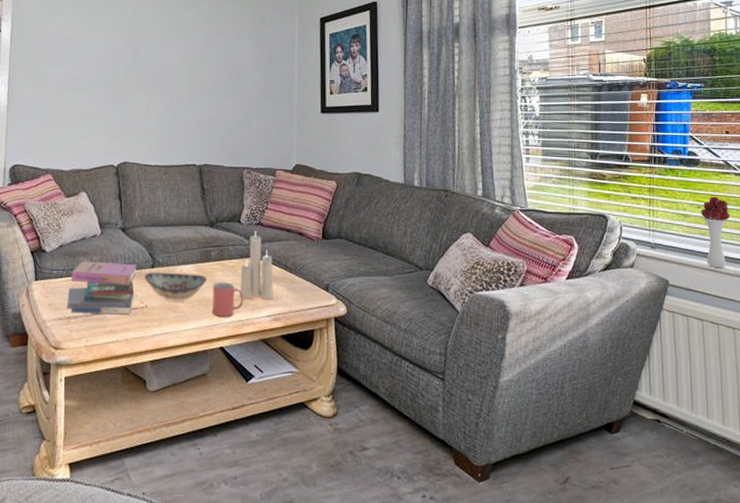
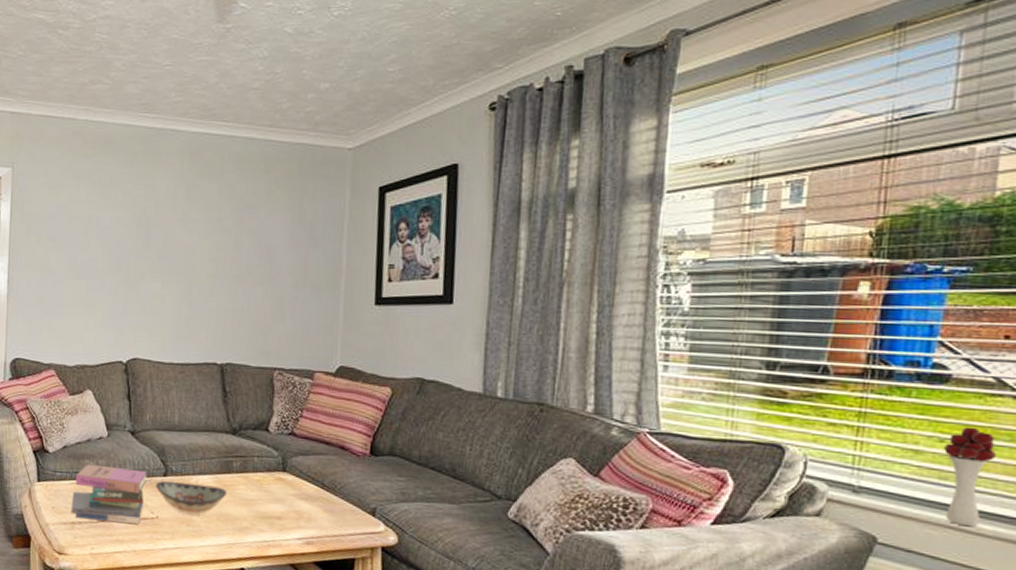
mug: present [212,282,244,317] -> none [232,497,271,536]
candle: present [239,231,274,300] -> none [265,442,307,521]

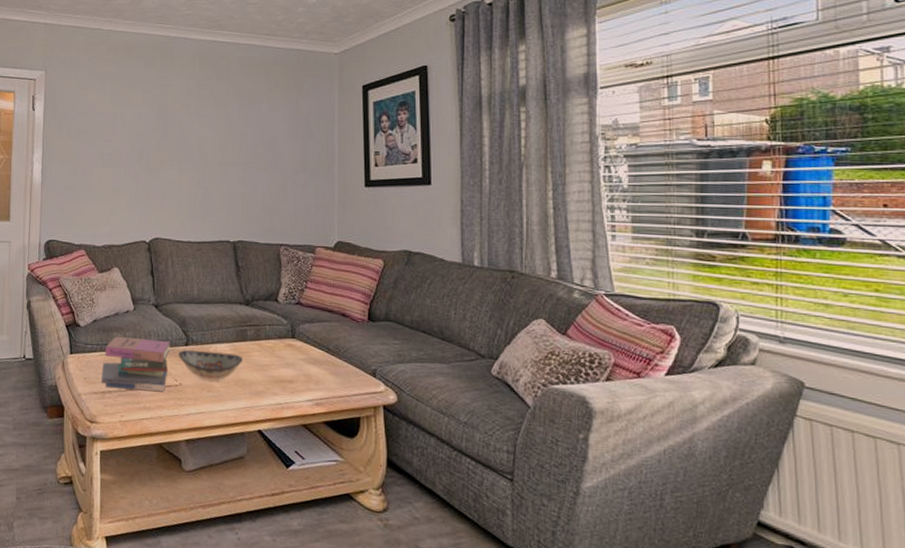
flower bouquet: present [944,426,997,527] -> none [849,282,892,371]

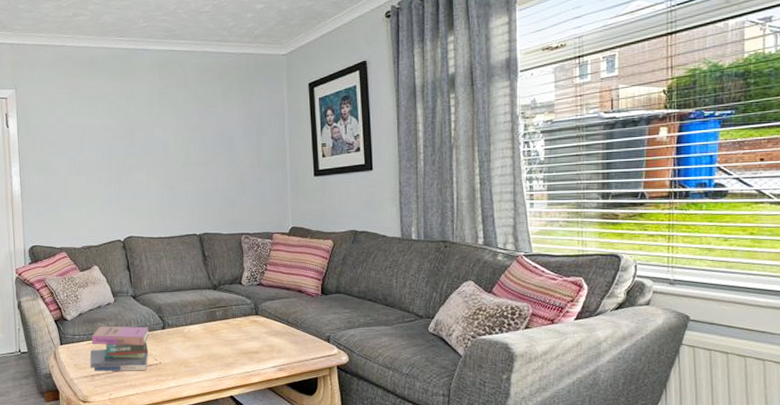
decorative bowl: present [178,350,244,382] -> none [157,332,214,358]

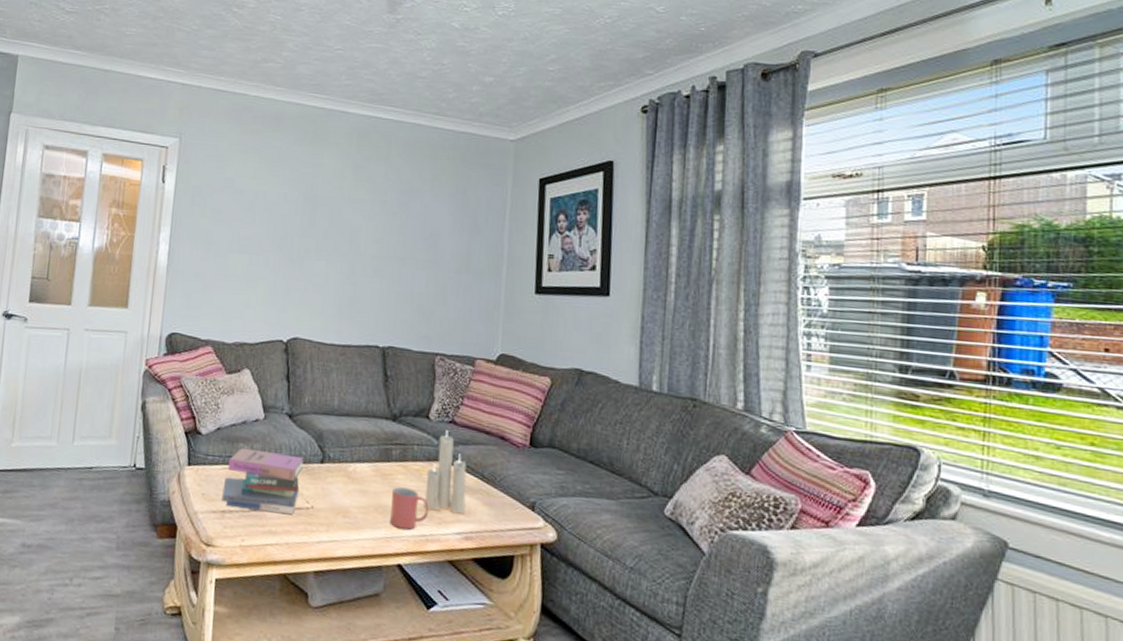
mug: none [220,339,250,369] -> present [390,487,429,530]
candle: none [244,291,278,353] -> present [424,430,467,515]

